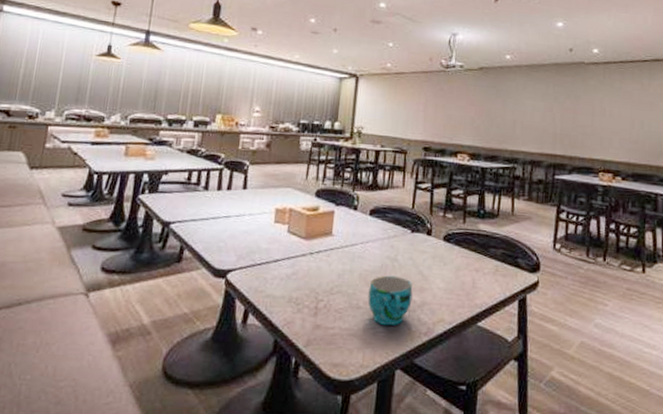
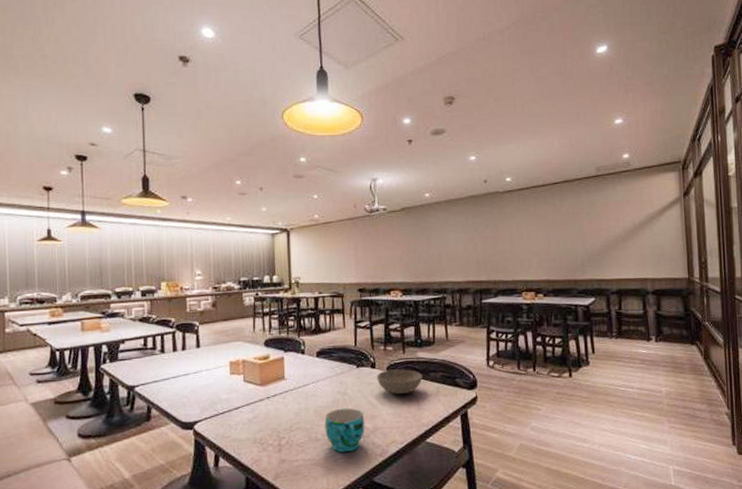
bowl: none [431,239,481,269] -> present [377,369,422,395]

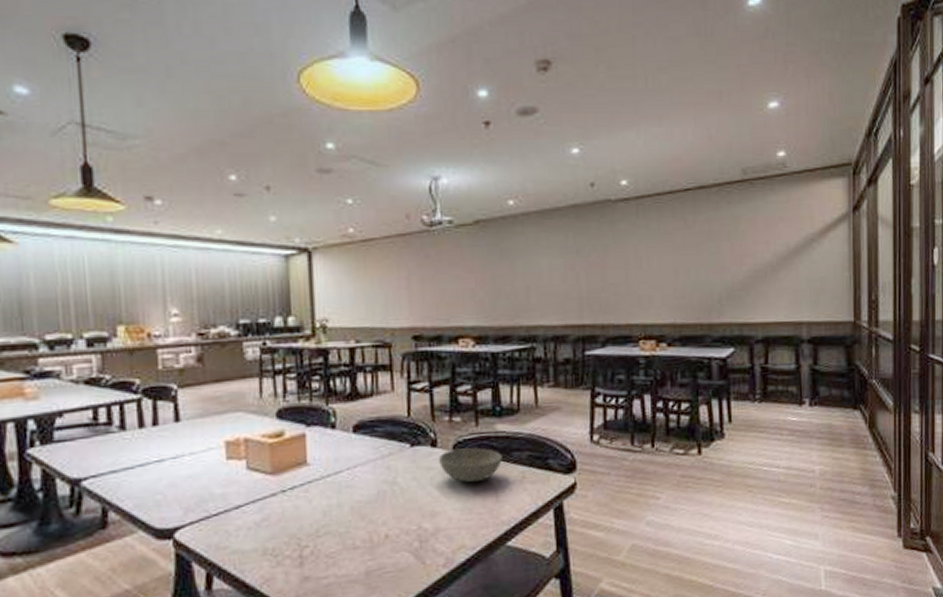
cup: present [324,407,365,453] -> none [365,502,423,564]

